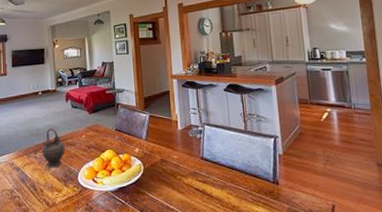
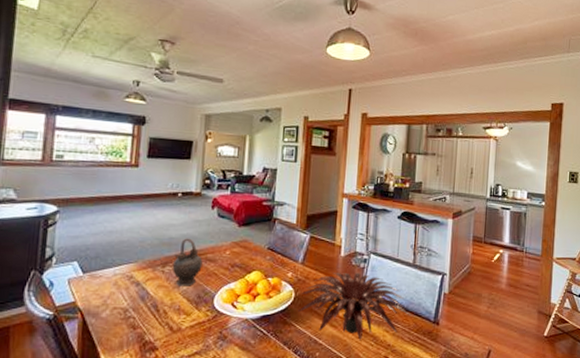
plant: none [148,143,251,203] -> present [298,272,412,340]

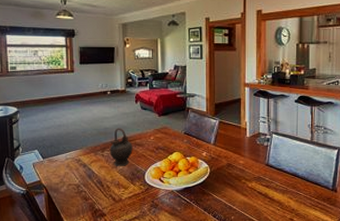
plant: present [298,272,412,340] -> none [214,150,312,206]

